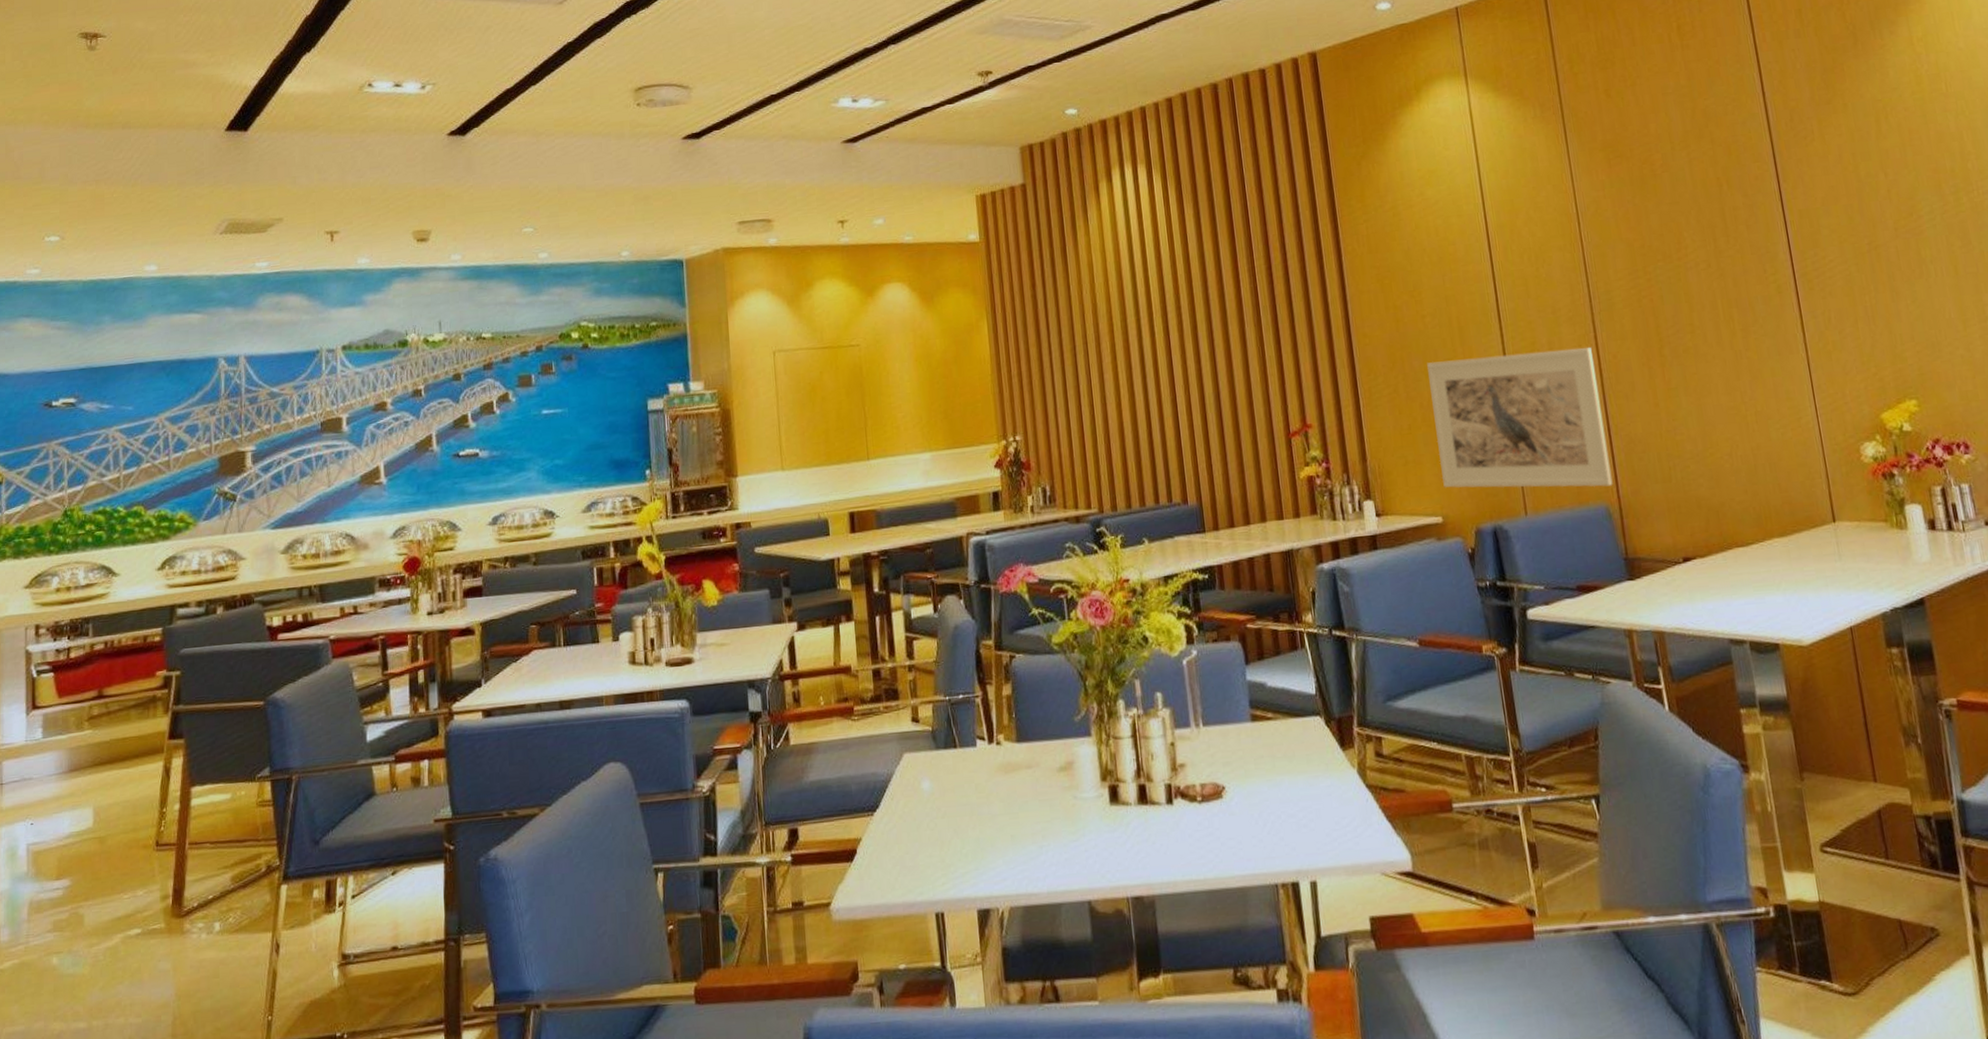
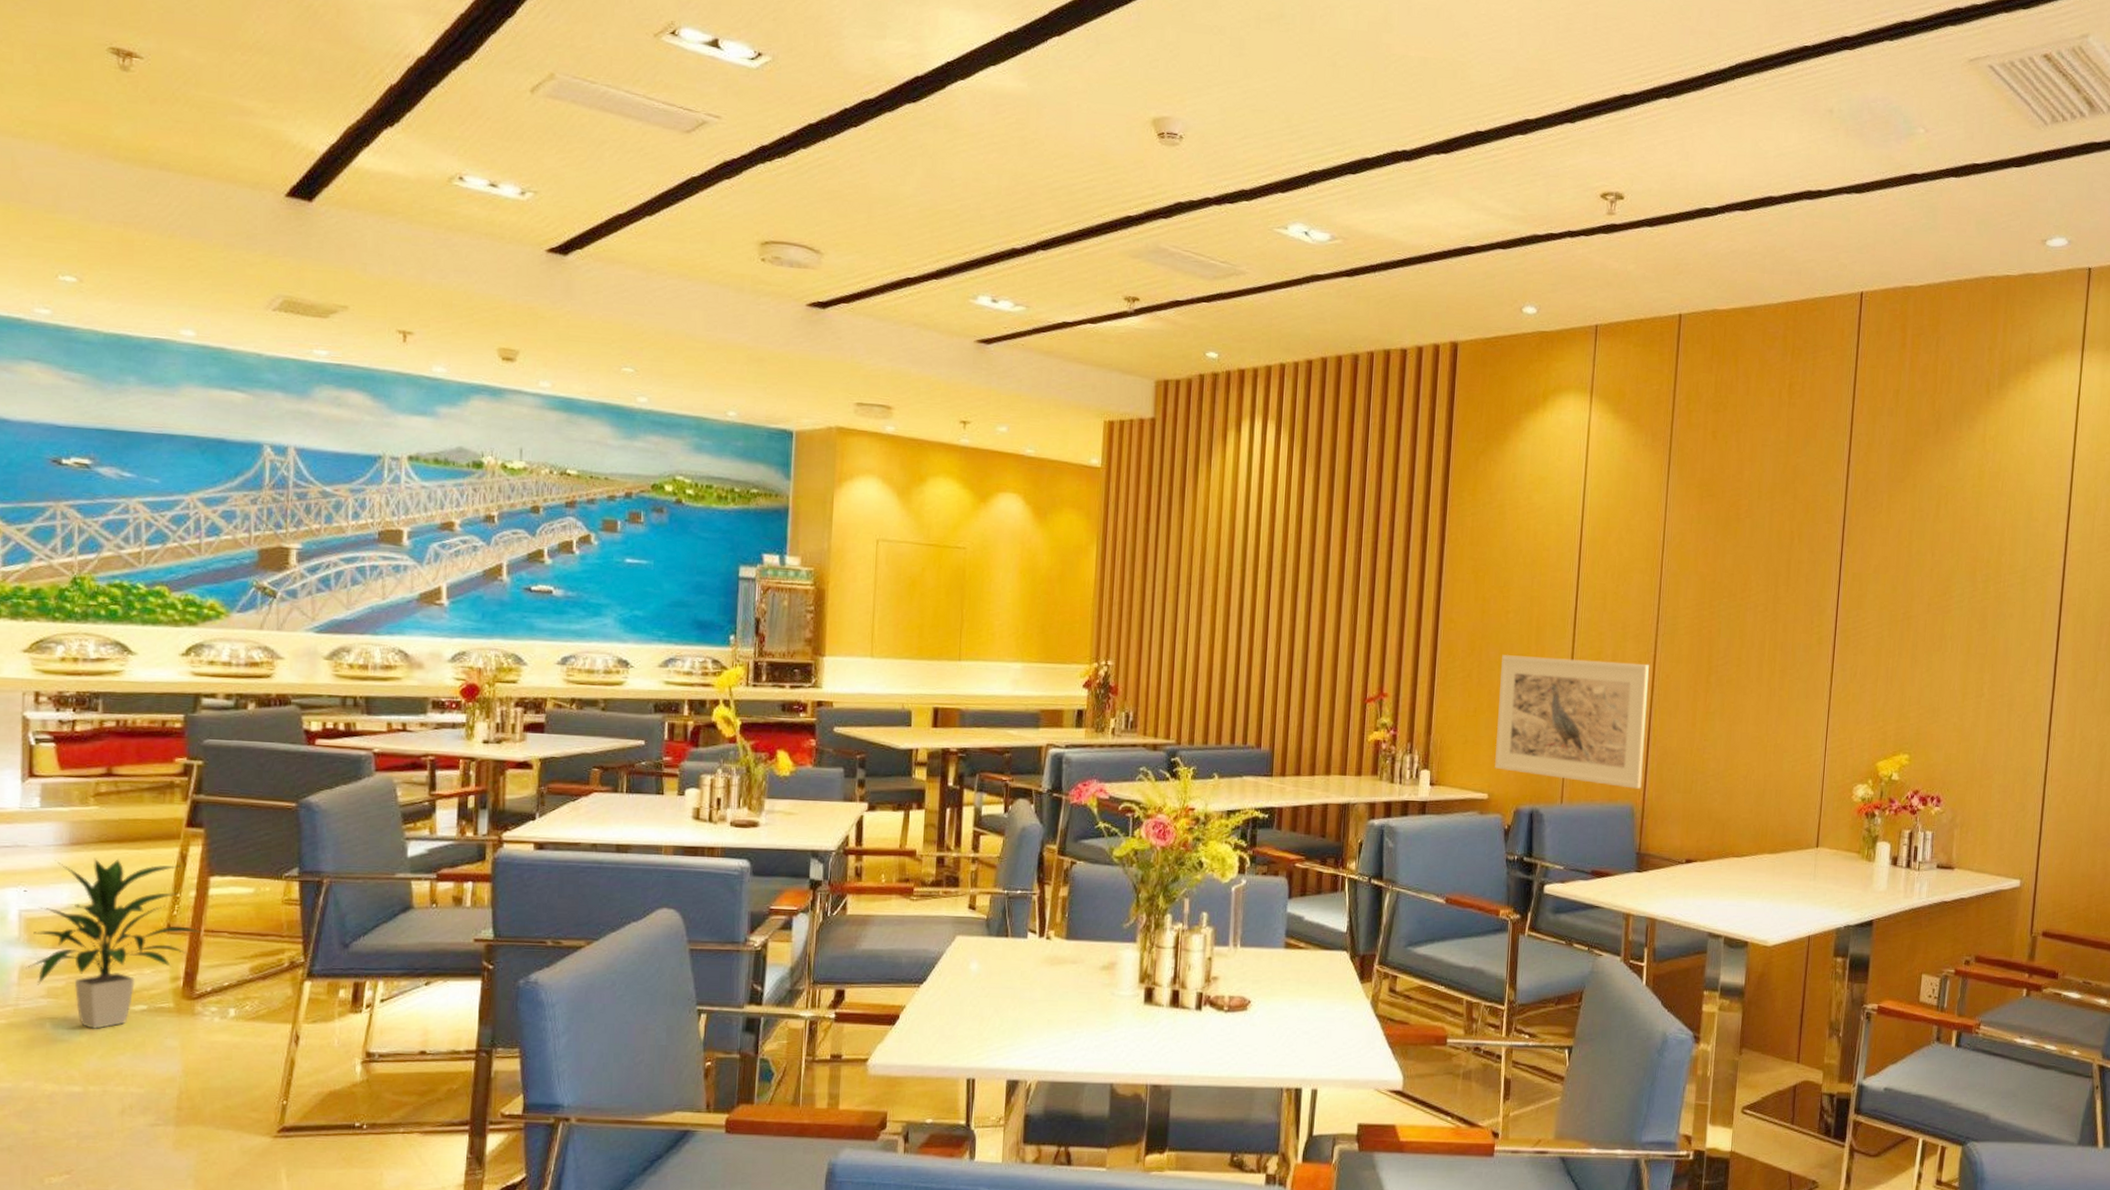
indoor plant: none [34,779,188,961] -> present [25,858,203,1030]

